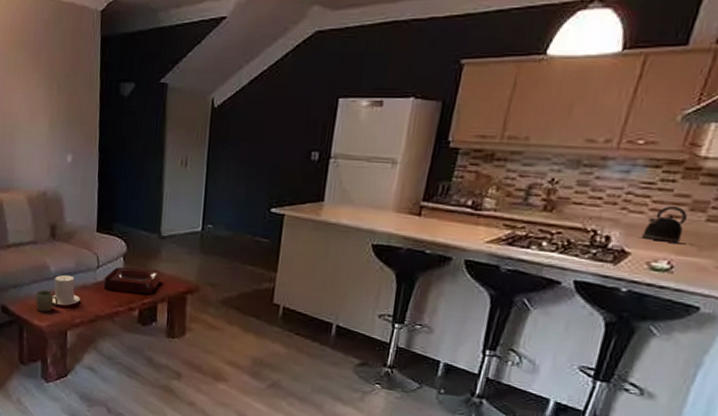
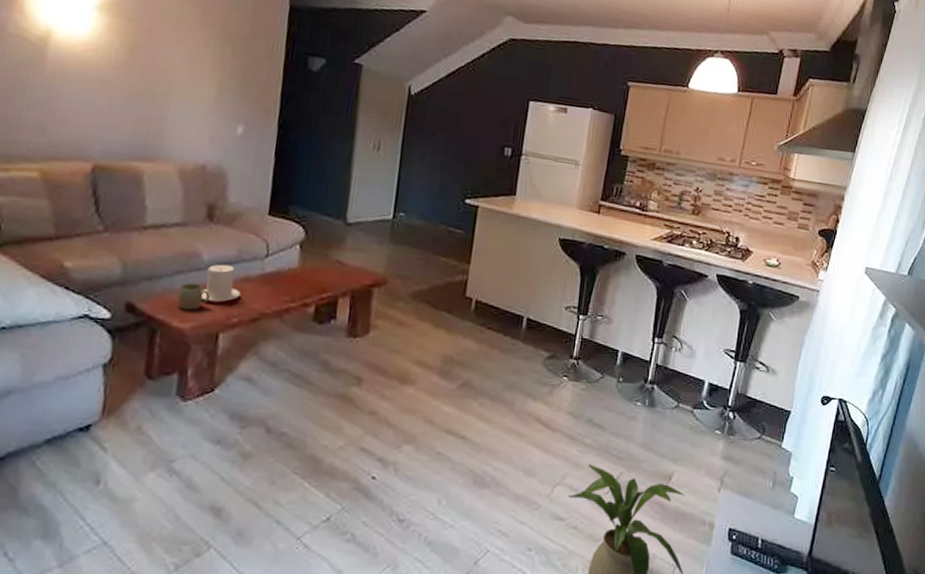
decorative tray: present [103,267,161,295] -> none [272,256,344,288]
kettle: present [641,205,688,244] -> none [758,214,787,245]

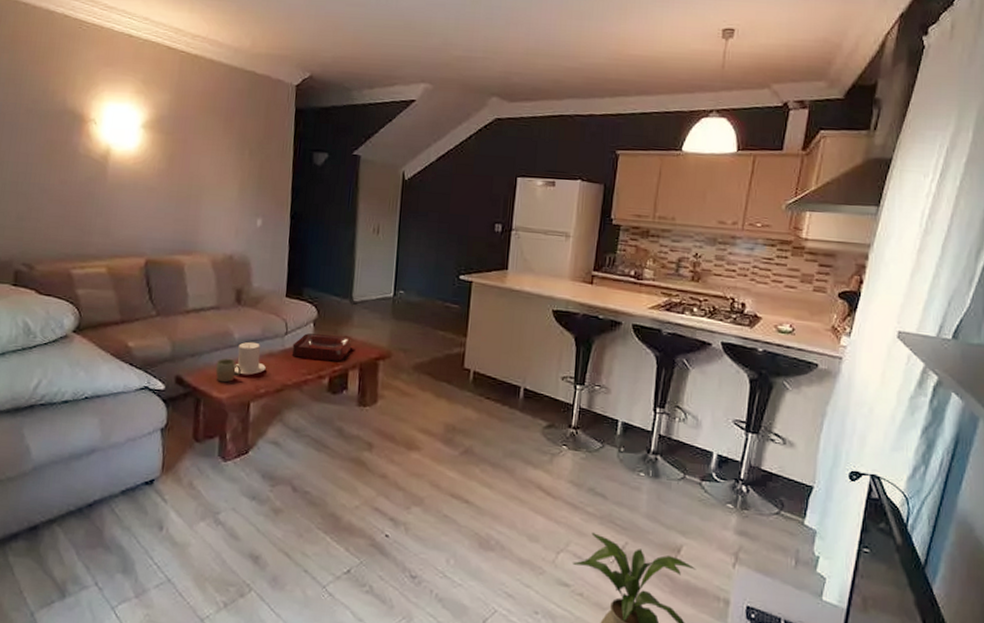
decorative tray: none [272,256,344,288] -> present [291,333,352,361]

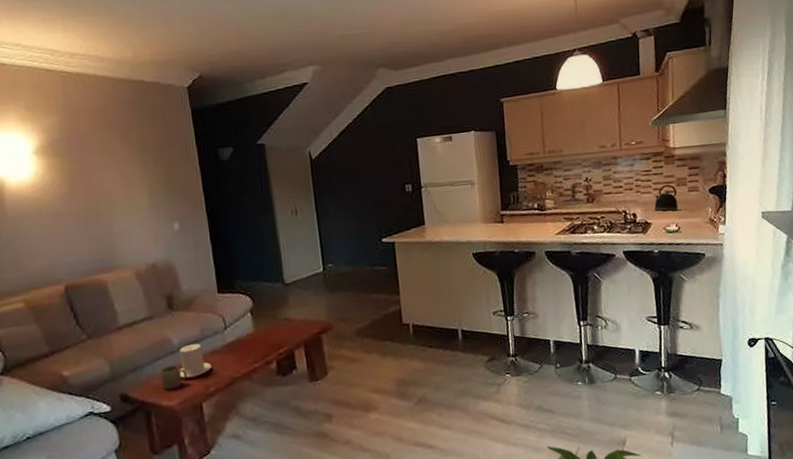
decorative tray: present [291,333,352,361] -> none [234,318,293,350]
kettle: none [768,277,800,310] -> present [654,184,679,212]

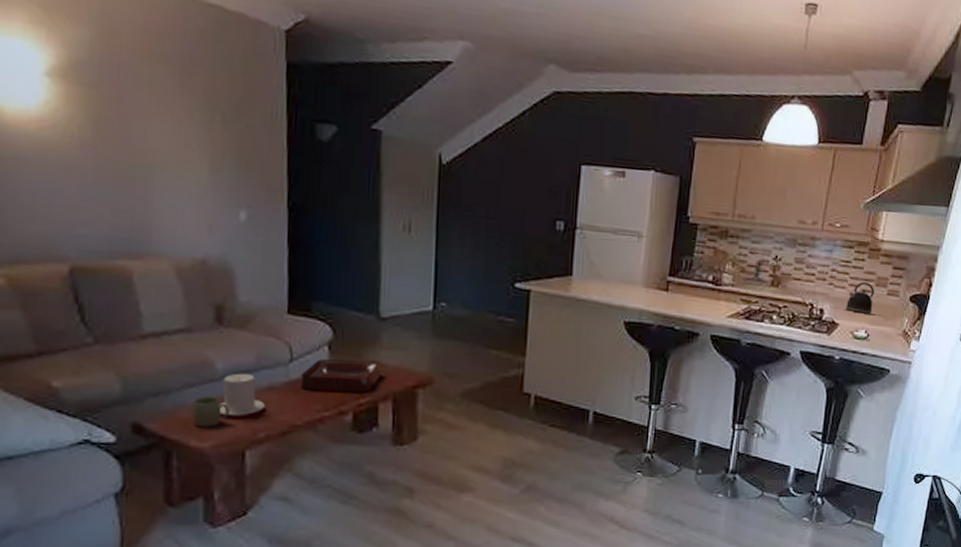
decorative tray: none [234,318,293,350] -> present [300,359,382,392]

